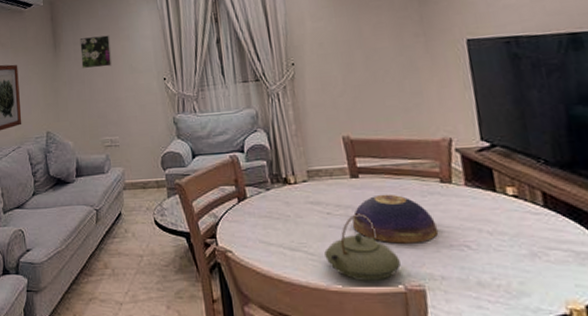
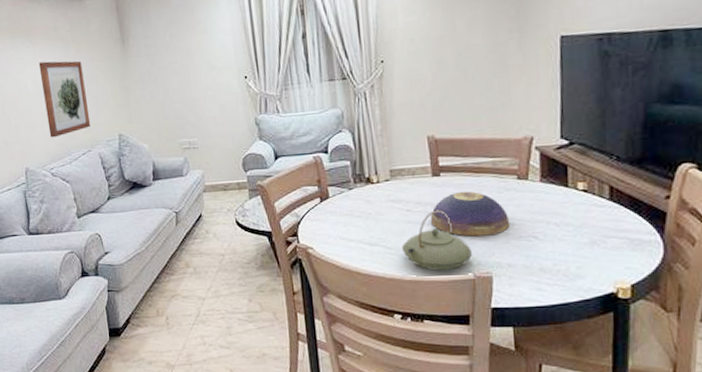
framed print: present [80,35,113,69] -> none [150,28,189,66]

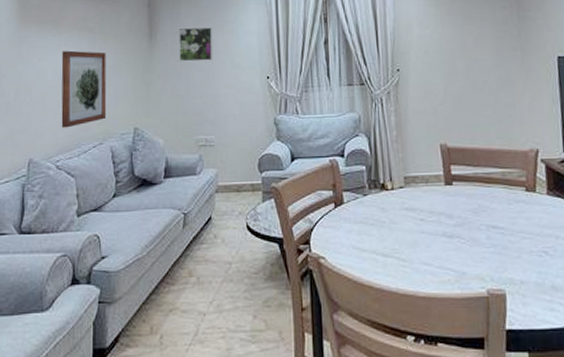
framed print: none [150,28,189,66] -> present [179,27,213,62]
teapot: present [402,210,472,272] -> none [415,220,485,288]
decorative bowl: present [430,191,511,237] -> none [443,201,521,250]

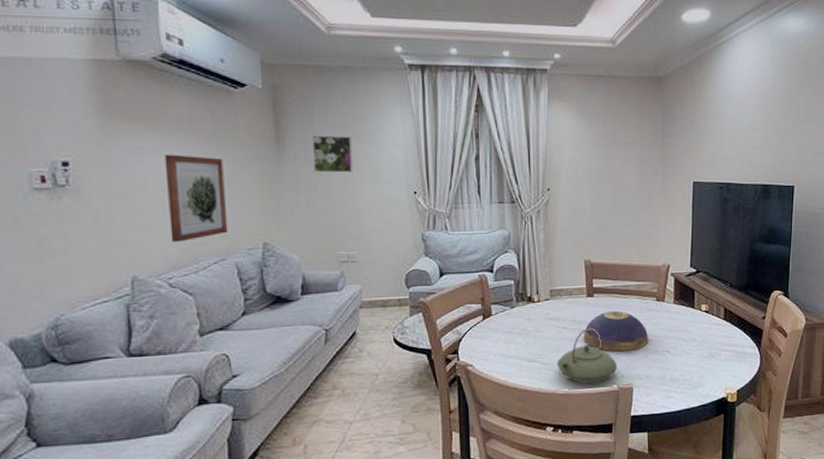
teapot: none [415,220,485,288] -> present [557,327,617,385]
decorative bowl: none [443,201,521,250] -> present [583,310,649,352]

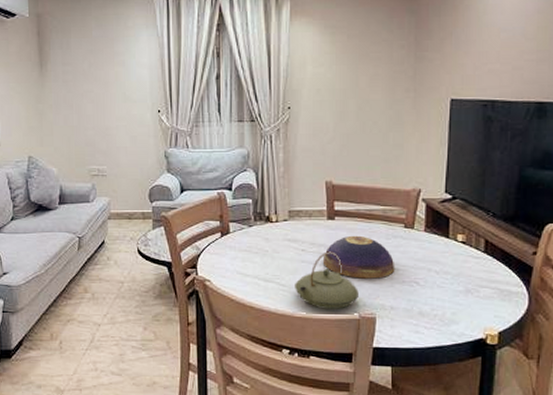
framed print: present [312,135,354,173] -> none [69,58,104,93]

